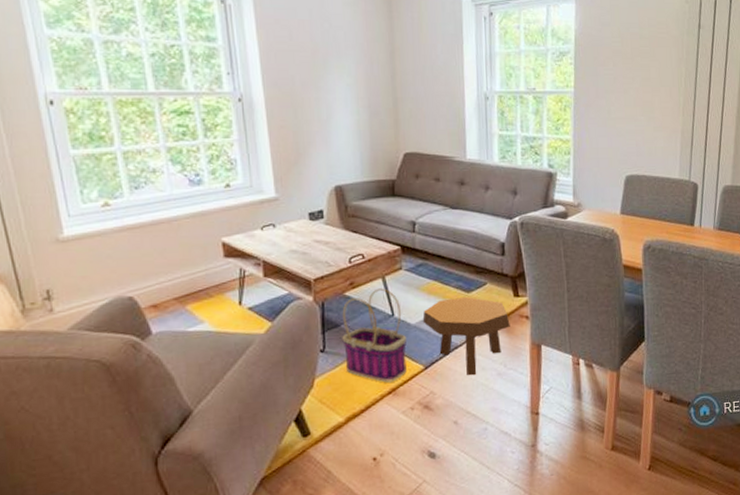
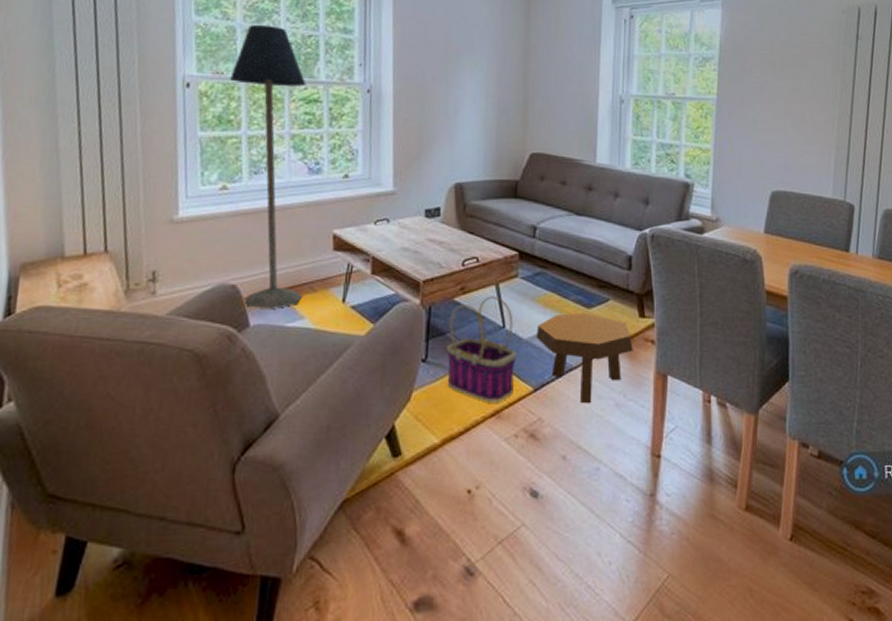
floor lamp: none [95,35,199,317] -> present [230,24,307,308]

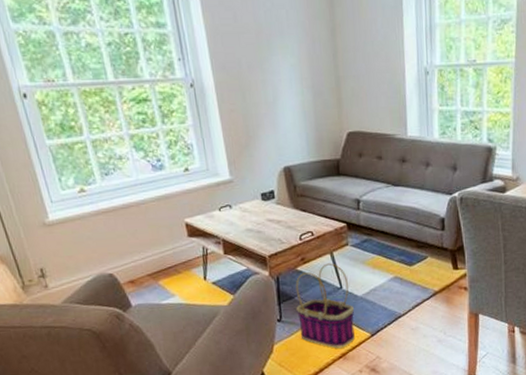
floor lamp: present [230,24,307,308] -> none [61,26,170,292]
footstool: present [536,313,633,404] -> none [368,270,450,343]

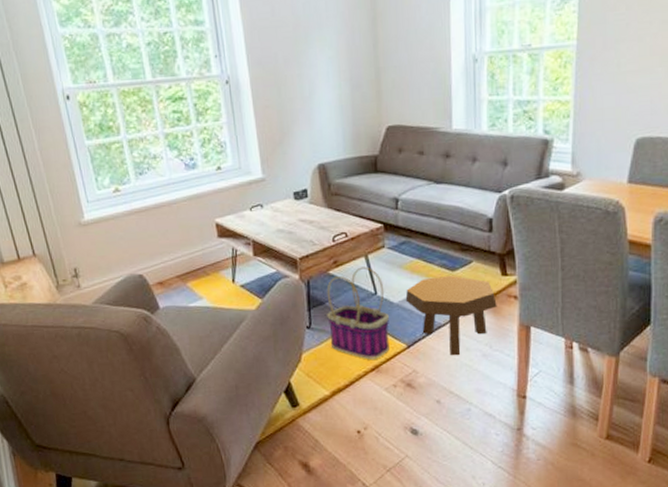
footstool: none [368,270,450,343] -> present [405,276,497,356]

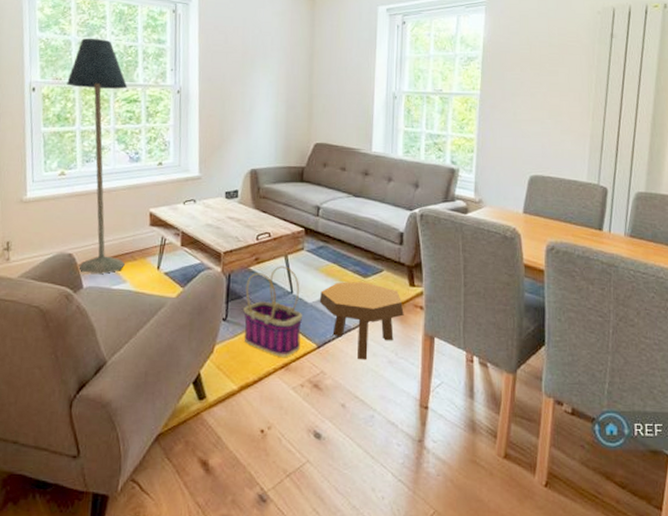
floor lamp: none [102,27,198,293] -> present [67,37,128,274]

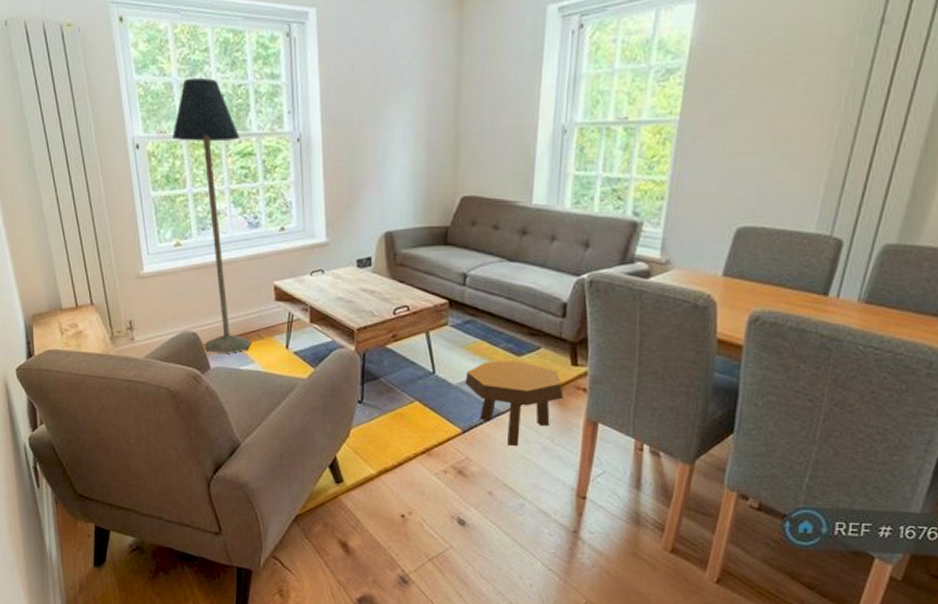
basket: present [243,266,302,357] -> none [380,343,445,442]

